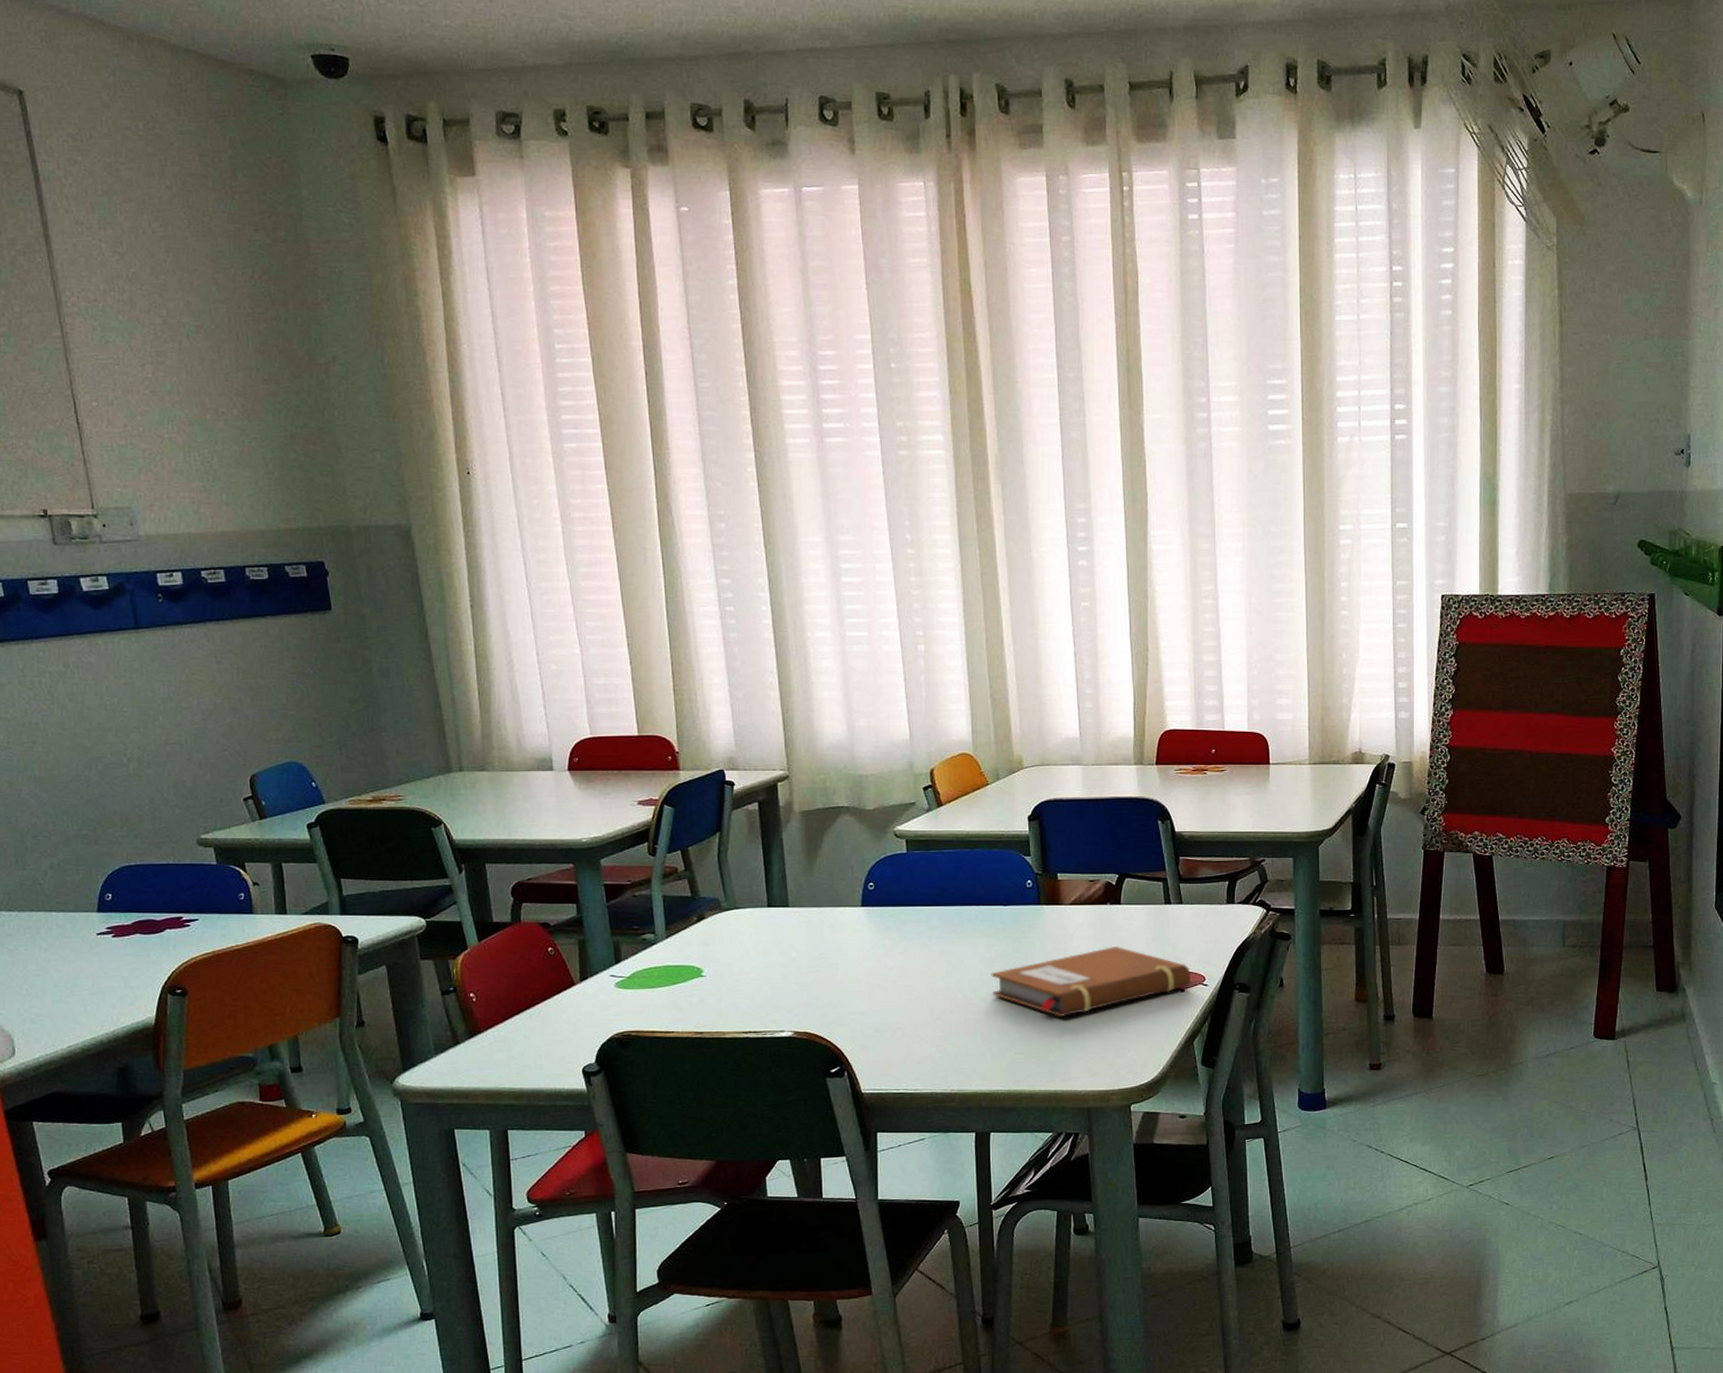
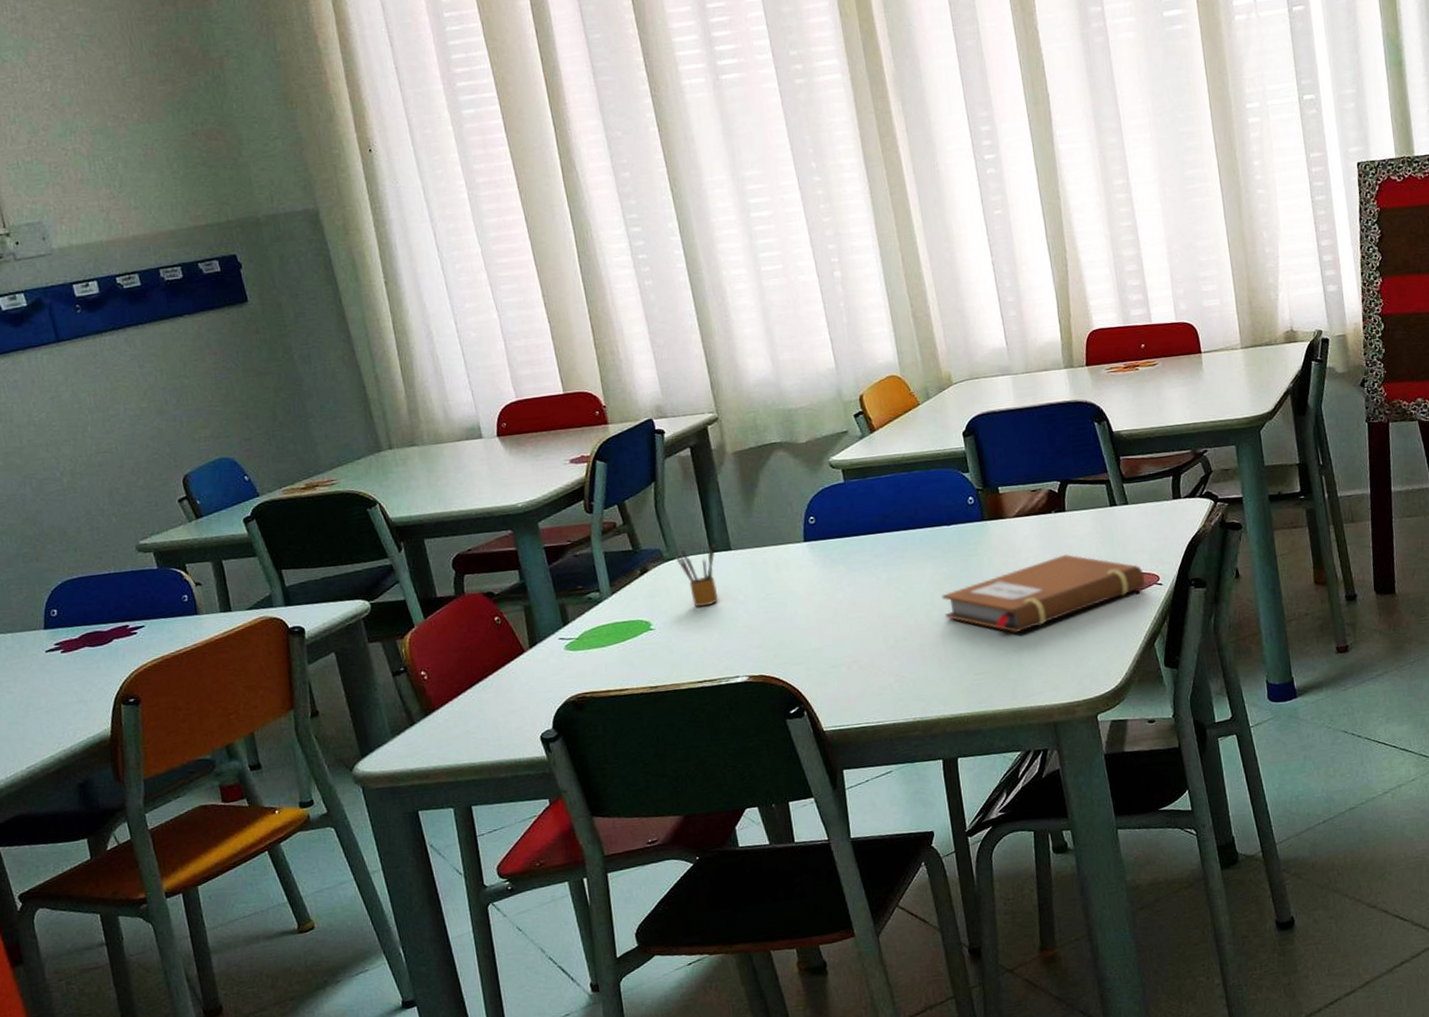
pencil box: none [732,898,774,959] -> present [674,543,719,608]

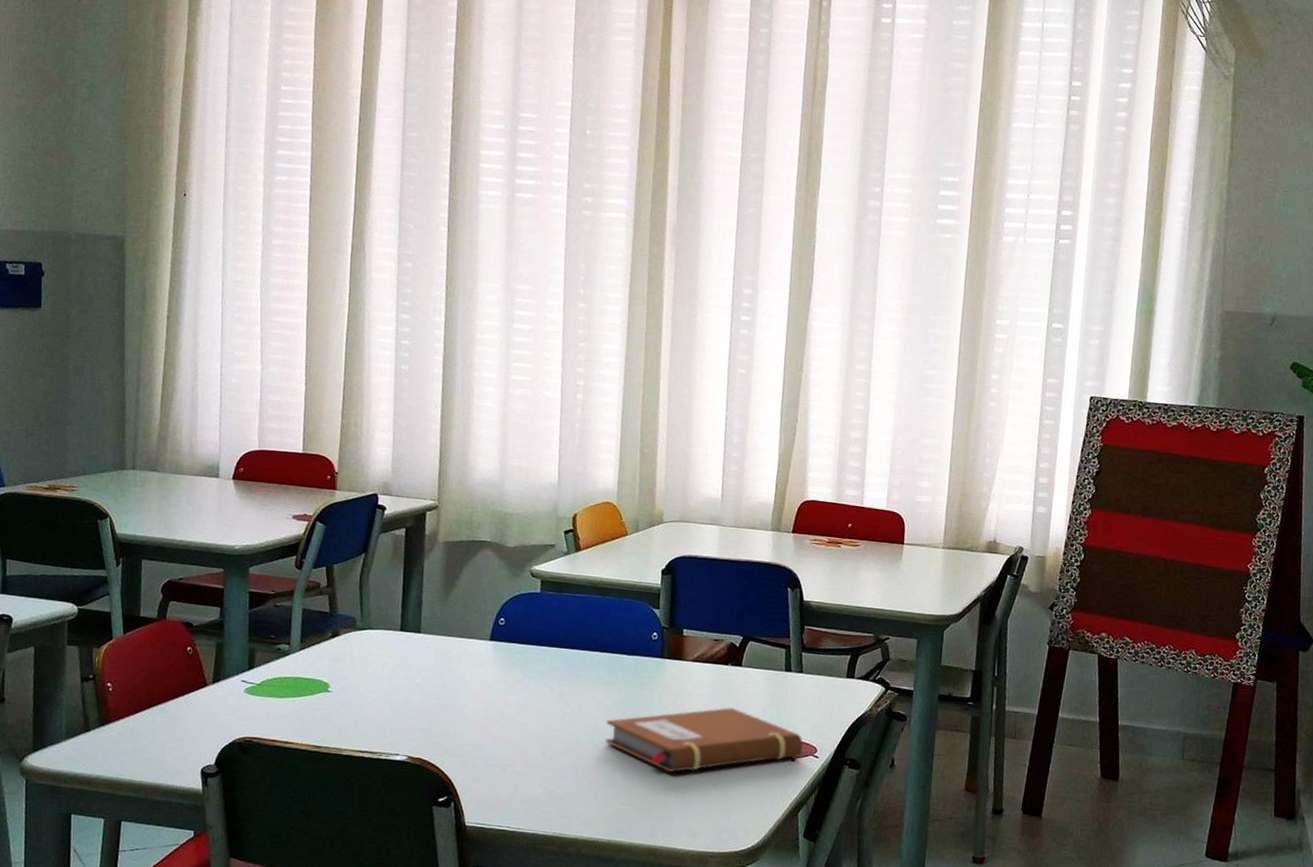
pencil box: present [674,543,719,608] -> none [366,620,407,681]

